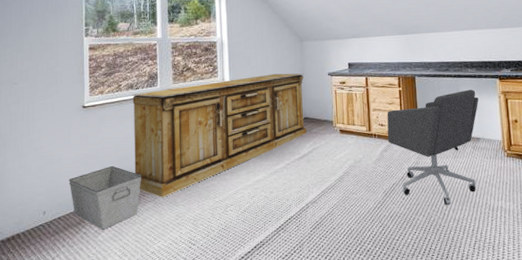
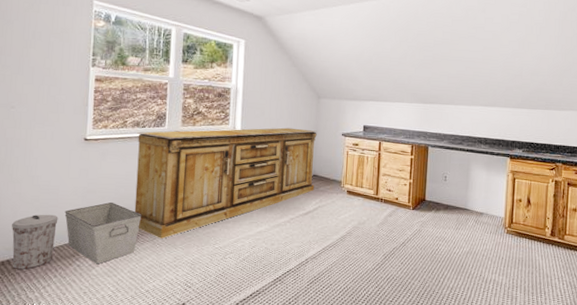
trash can: none [20,184,63,242] -> present [12,214,59,270]
office chair: present [387,89,479,205] -> none [393,165,487,273]

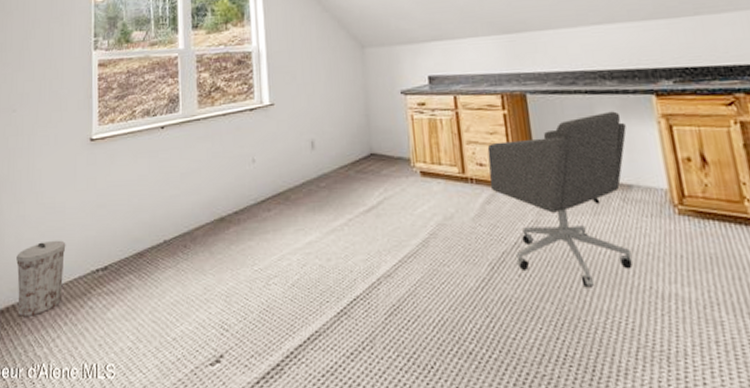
storage bin: present [64,202,142,265] -> none [73,218,161,304]
sideboard: present [134,127,317,238] -> none [148,92,375,262]
office chair: none [393,165,487,273] -> present [487,111,634,288]

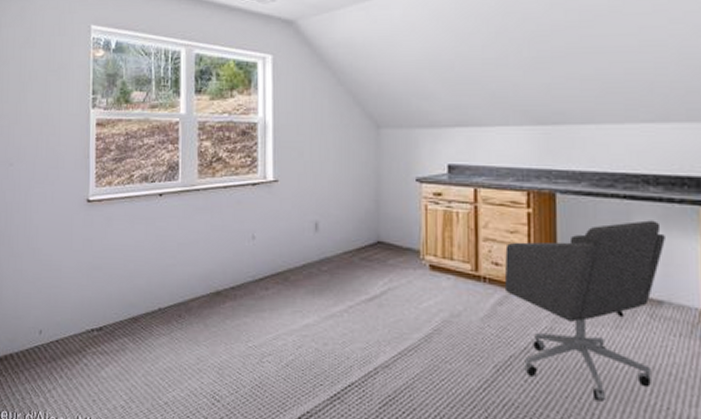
trash can: present [16,240,66,317] -> none [14,296,62,367]

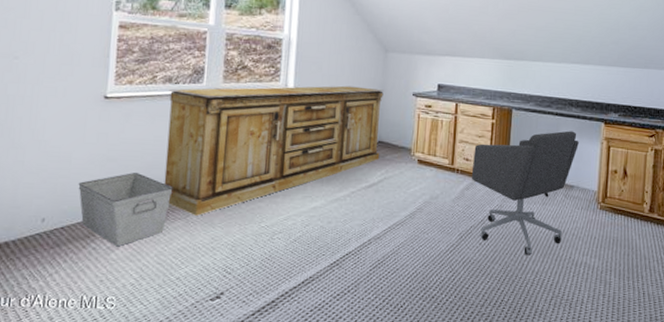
storage bin: none [69,282,156,364] -> present [78,173,173,247]
sideboard: none [146,173,380,332] -> present [164,85,384,216]

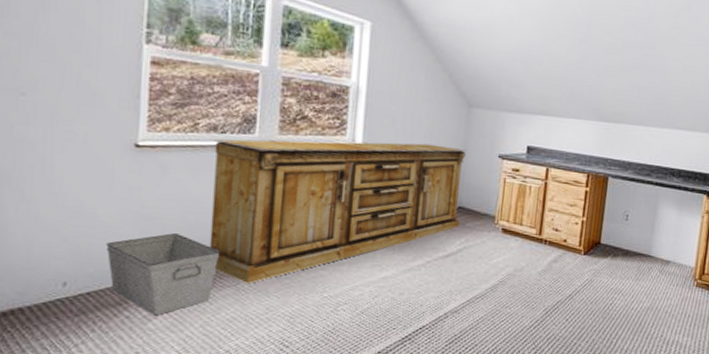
office chair: present [471,131,579,256] -> none [560,202,679,333]

